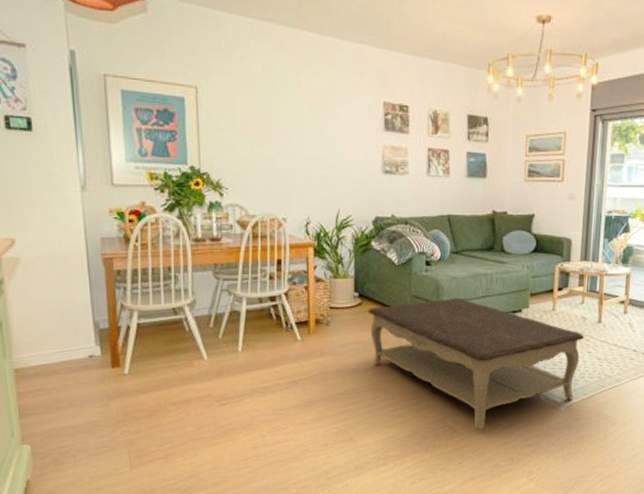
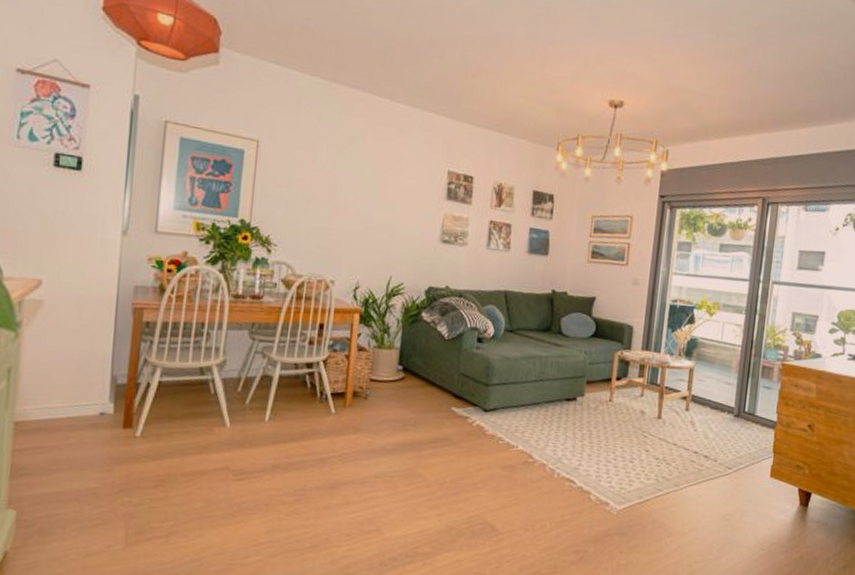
coffee table: present [368,297,585,430] -> none [410,379,643,530]

